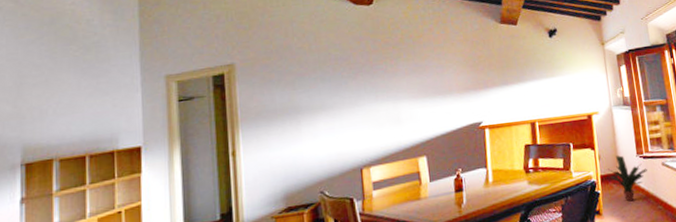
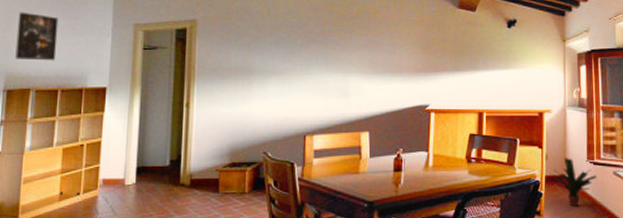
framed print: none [31,76,80,129] -> present [15,12,59,61]

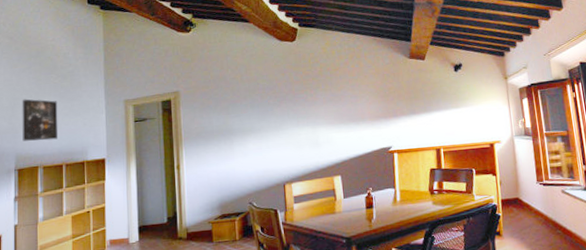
potted plant: present [553,158,597,207] -> none [508,182,547,225]

